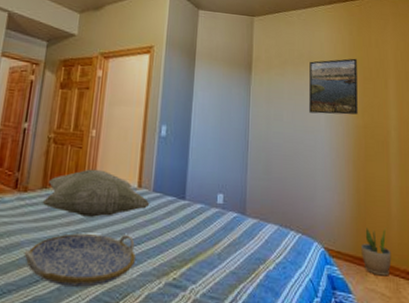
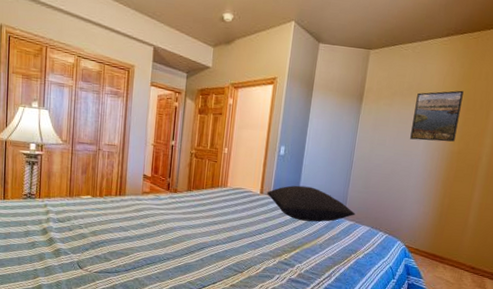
serving tray: present [24,233,136,287] -> none [176,224,257,260]
decorative pillow: present [42,169,150,217] -> none [188,178,269,213]
pillow: none [146,174,259,223] -> present [266,185,356,222]
potted plant: present [361,227,392,276] -> none [435,233,461,269]

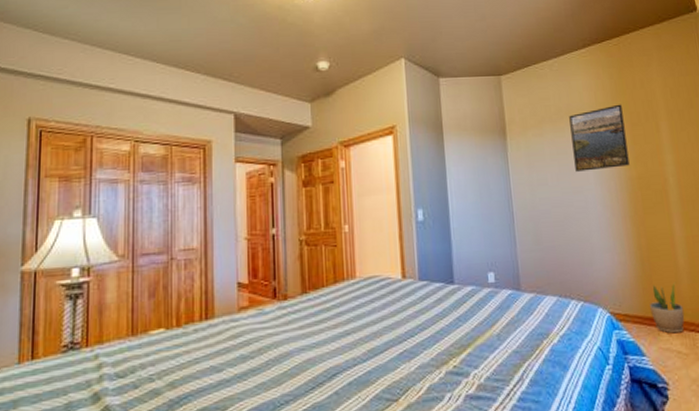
pillow: present [266,185,356,222] -> none [410,256,534,306]
potted plant: none [435,233,461,269] -> present [650,282,685,334]

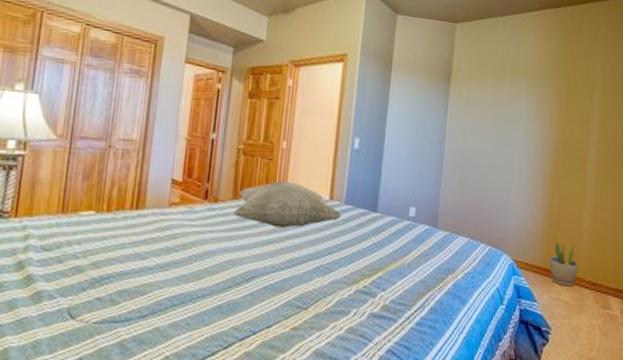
decorative pillow: none [304,265,418,317] -> present [233,180,342,228]
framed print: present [569,104,630,172] -> none [508,70,563,130]

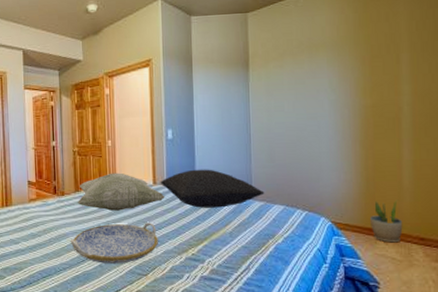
serving tray: none [216,243,327,293] -> present [70,223,158,263]
pillow: none [337,187,451,235] -> present [160,169,265,208]

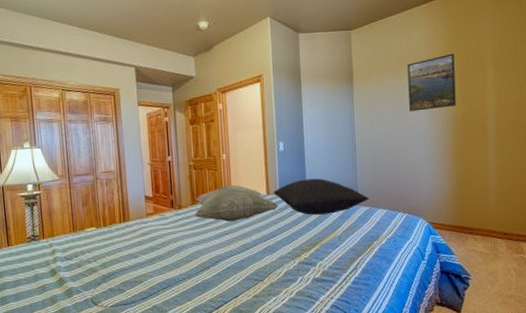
serving tray: present [70,223,158,263] -> none [188,231,273,272]
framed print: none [310,37,365,100] -> present [407,53,456,111]
potted plant: present [370,199,403,243] -> none [462,200,489,239]

